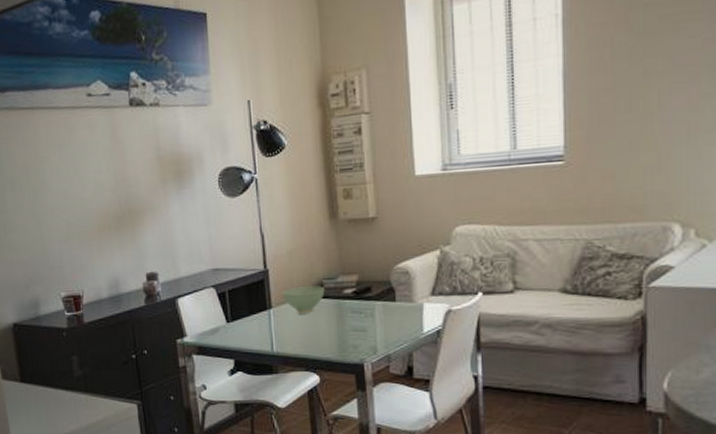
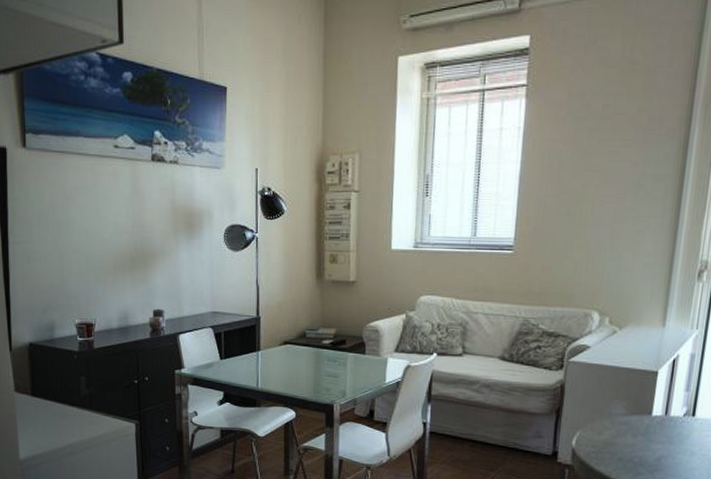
bowl: present [281,286,325,314] -> none [270,334,307,358]

